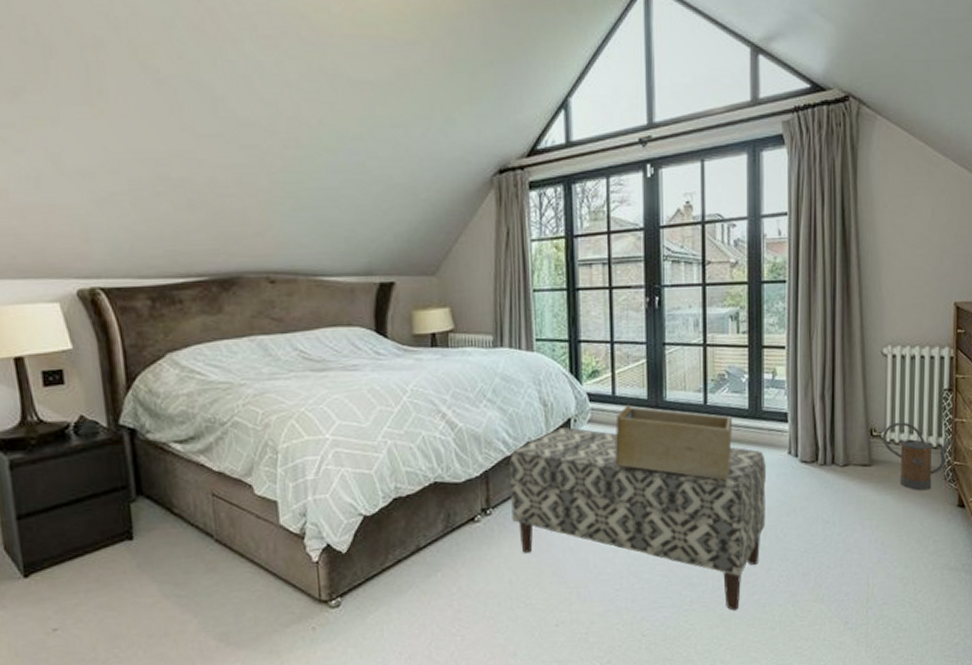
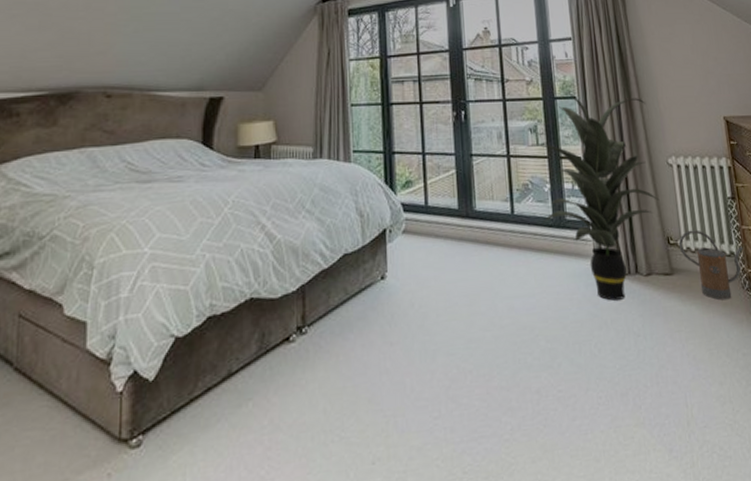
bench: present [509,427,766,611] -> none [326,238,580,439]
decorative box: present [615,404,733,481] -> none [429,214,541,292]
indoor plant: none [724,274,868,490] -> present [525,91,660,301]

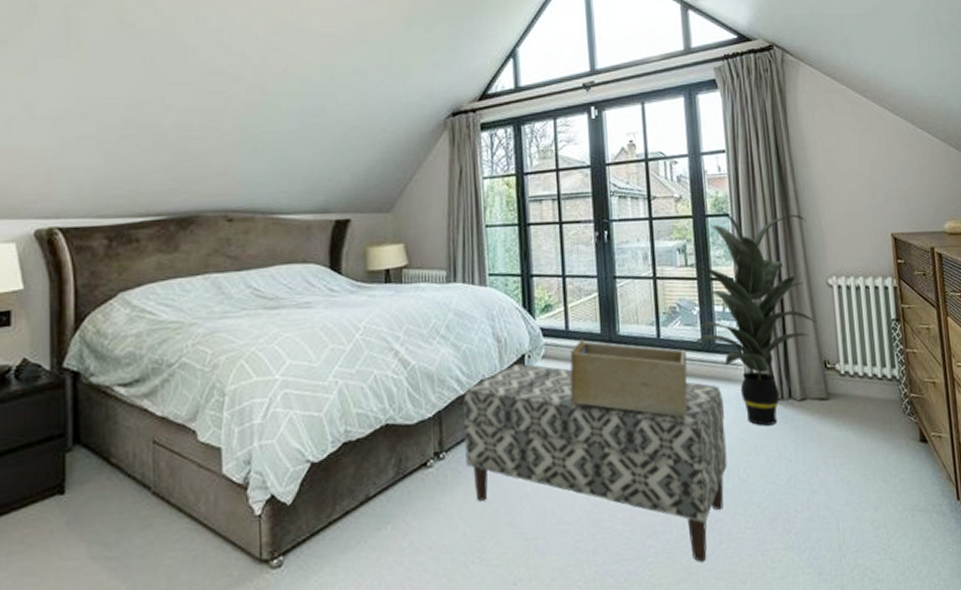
bench: none [326,238,580,439] -> present [463,363,728,562]
decorative box: none [429,214,541,292] -> present [570,338,688,418]
watering can: present [678,229,744,301] -> none [836,353,907,426]

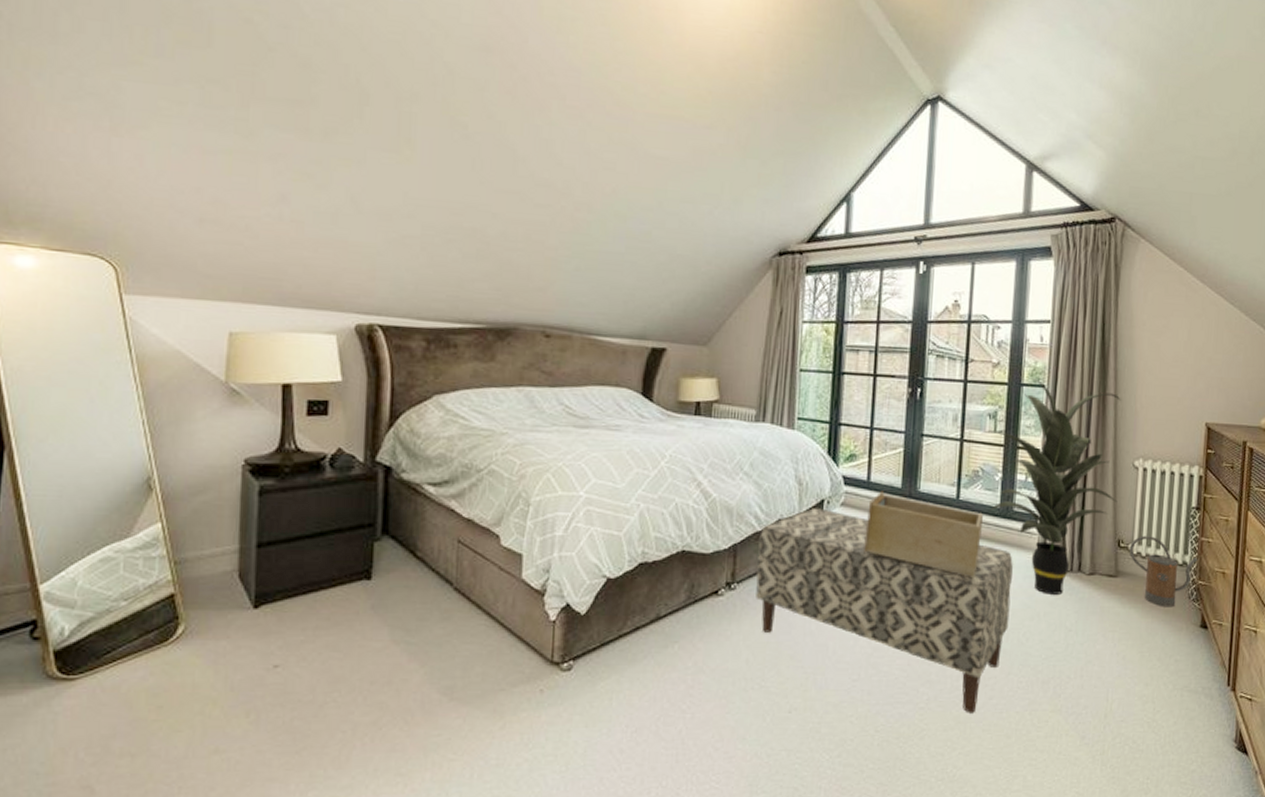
watering can: none [836,353,907,426] -> present [1129,535,1198,608]

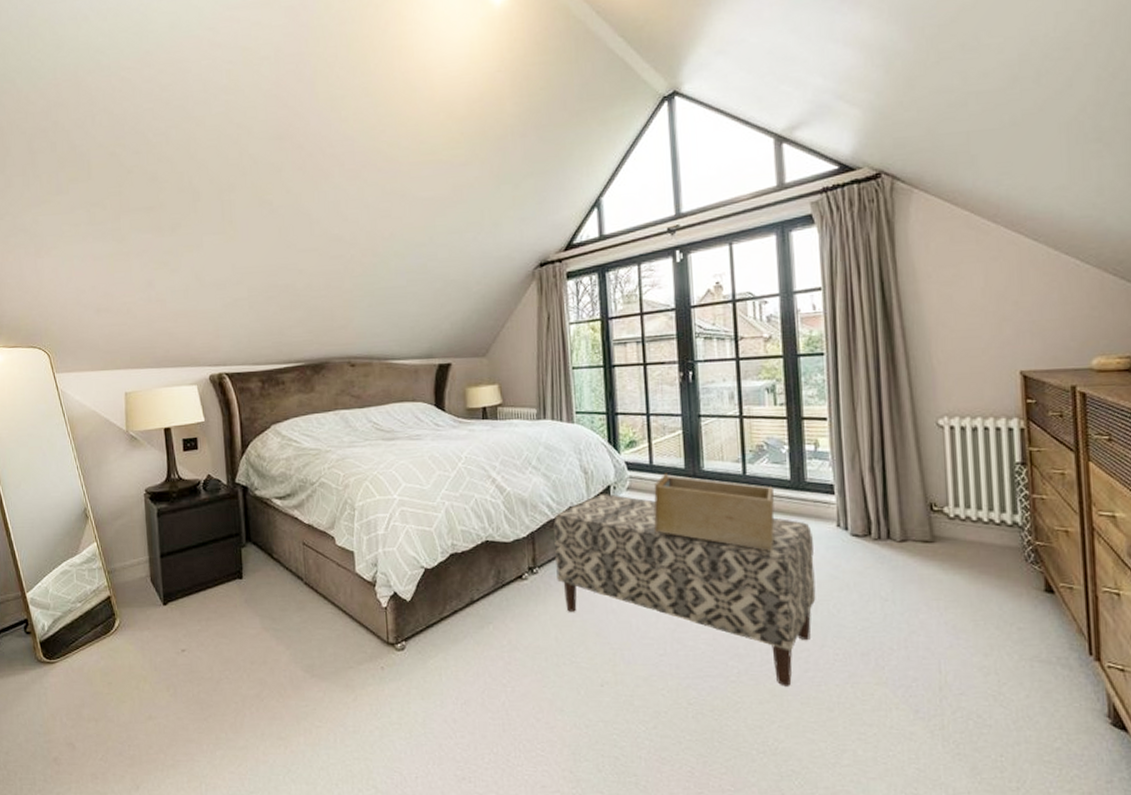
indoor plant: present [981,378,1121,595] -> none [761,347,924,564]
watering can: present [1129,535,1198,608] -> none [944,497,1032,572]

